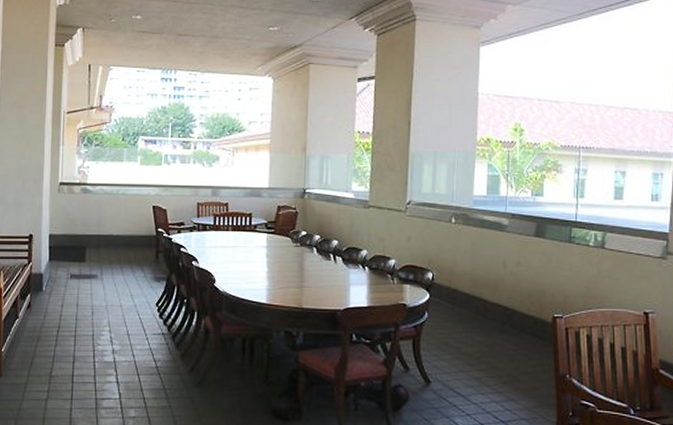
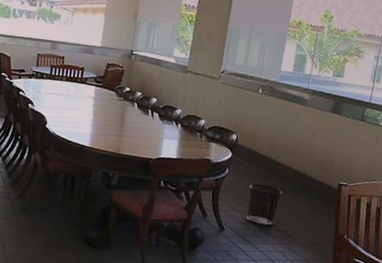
waste bin: none [453,326,491,374] -> present [246,183,282,227]

